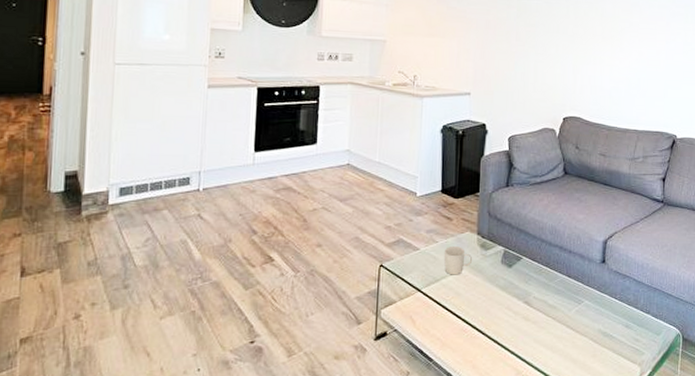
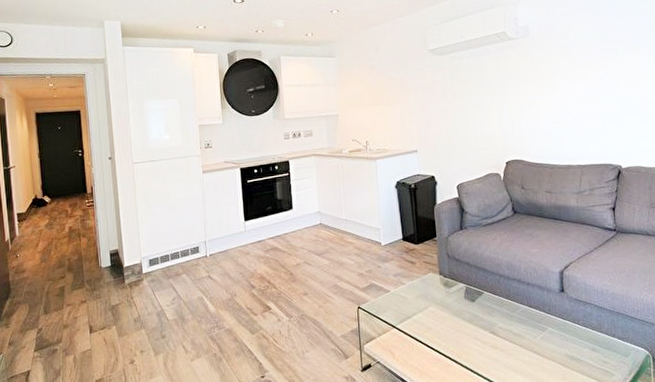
mug: present [443,245,473,275] -> none [411,286,438,312]

